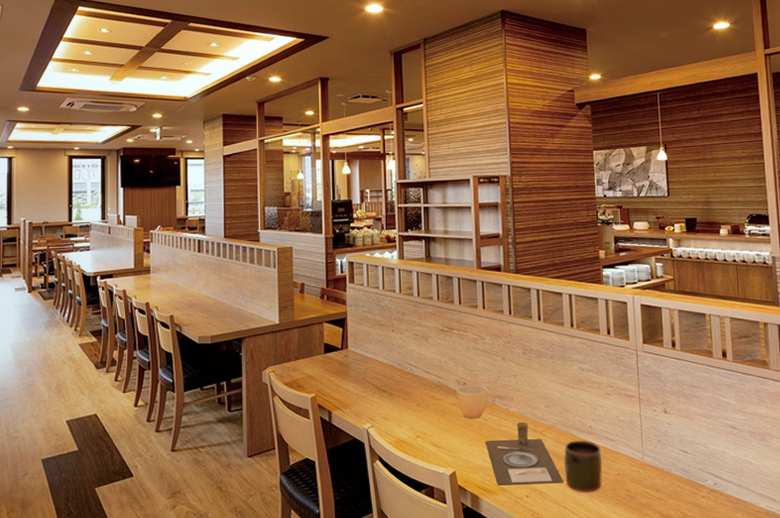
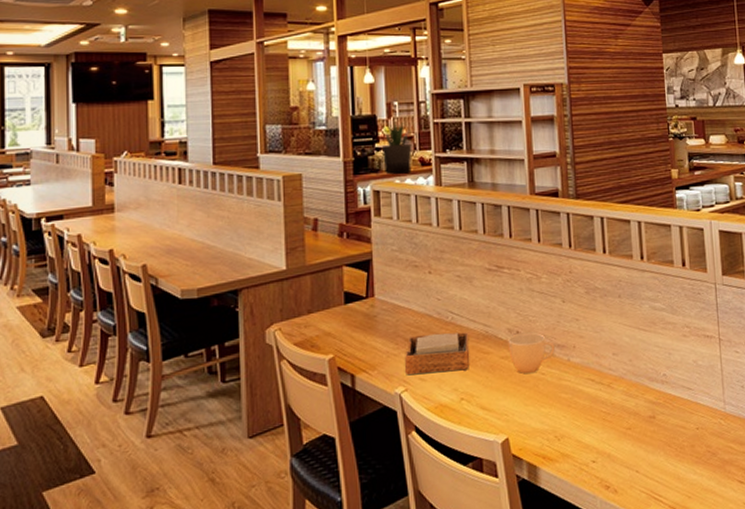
planter: none [355,205,380,249] -> present [381,121,412,175]
napkin holder: none [371,381,425,415] -> present [404,332,470,375]
place setting: present [485,422,563,484] -> none [543,374,635,450]
mug: present [564,440,603,492] -> none [635,391,680,452]

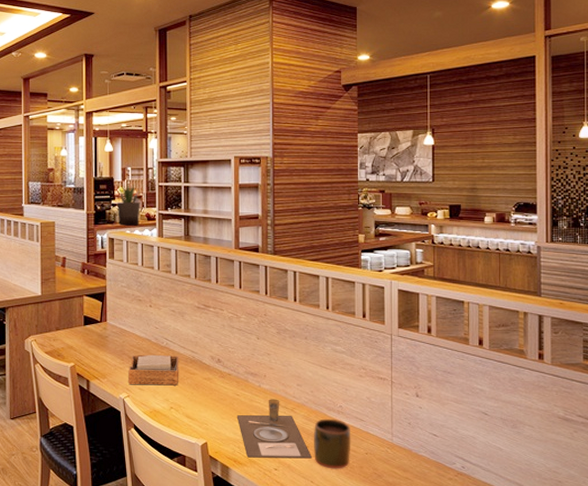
cup: present [508,332,555,374] -> none [211,360,249,394]
place setting: none [543,374,635,450] -> present [236,399,312,458]
mug: none [635,391,680,452] -> present [314,418,351,468]

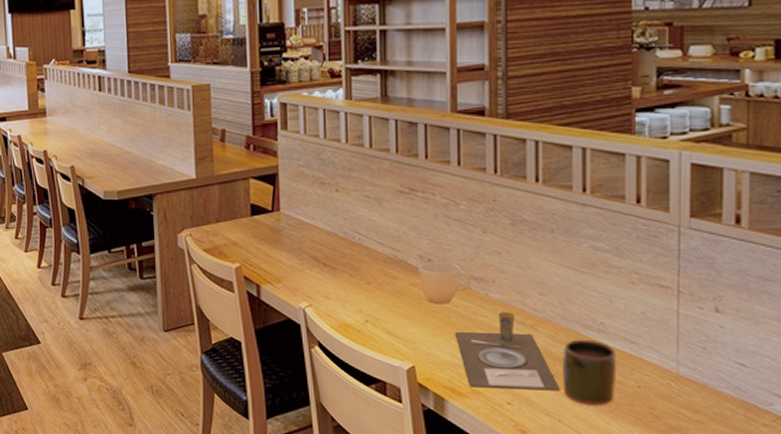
planter: present [116,183,141,226] -> none [289,29,321,86]
napkin holder: present [127,354,179,386] -> none [308,253,377,293]
cup: none [211,360,249,394] -> present [419,261,471,305]

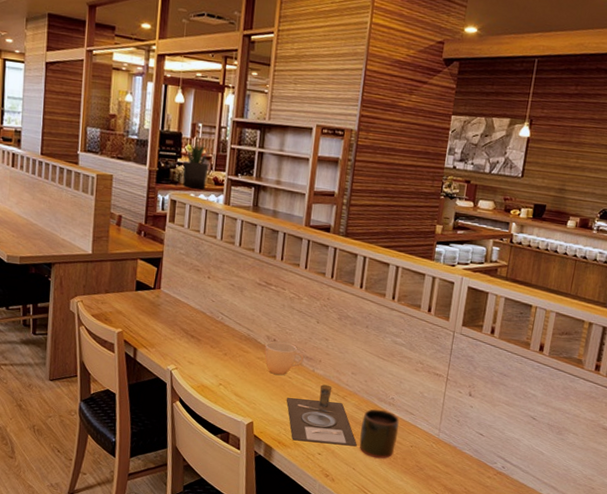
planter: none [289,29,321,86] -> present [182,140,209,190]

